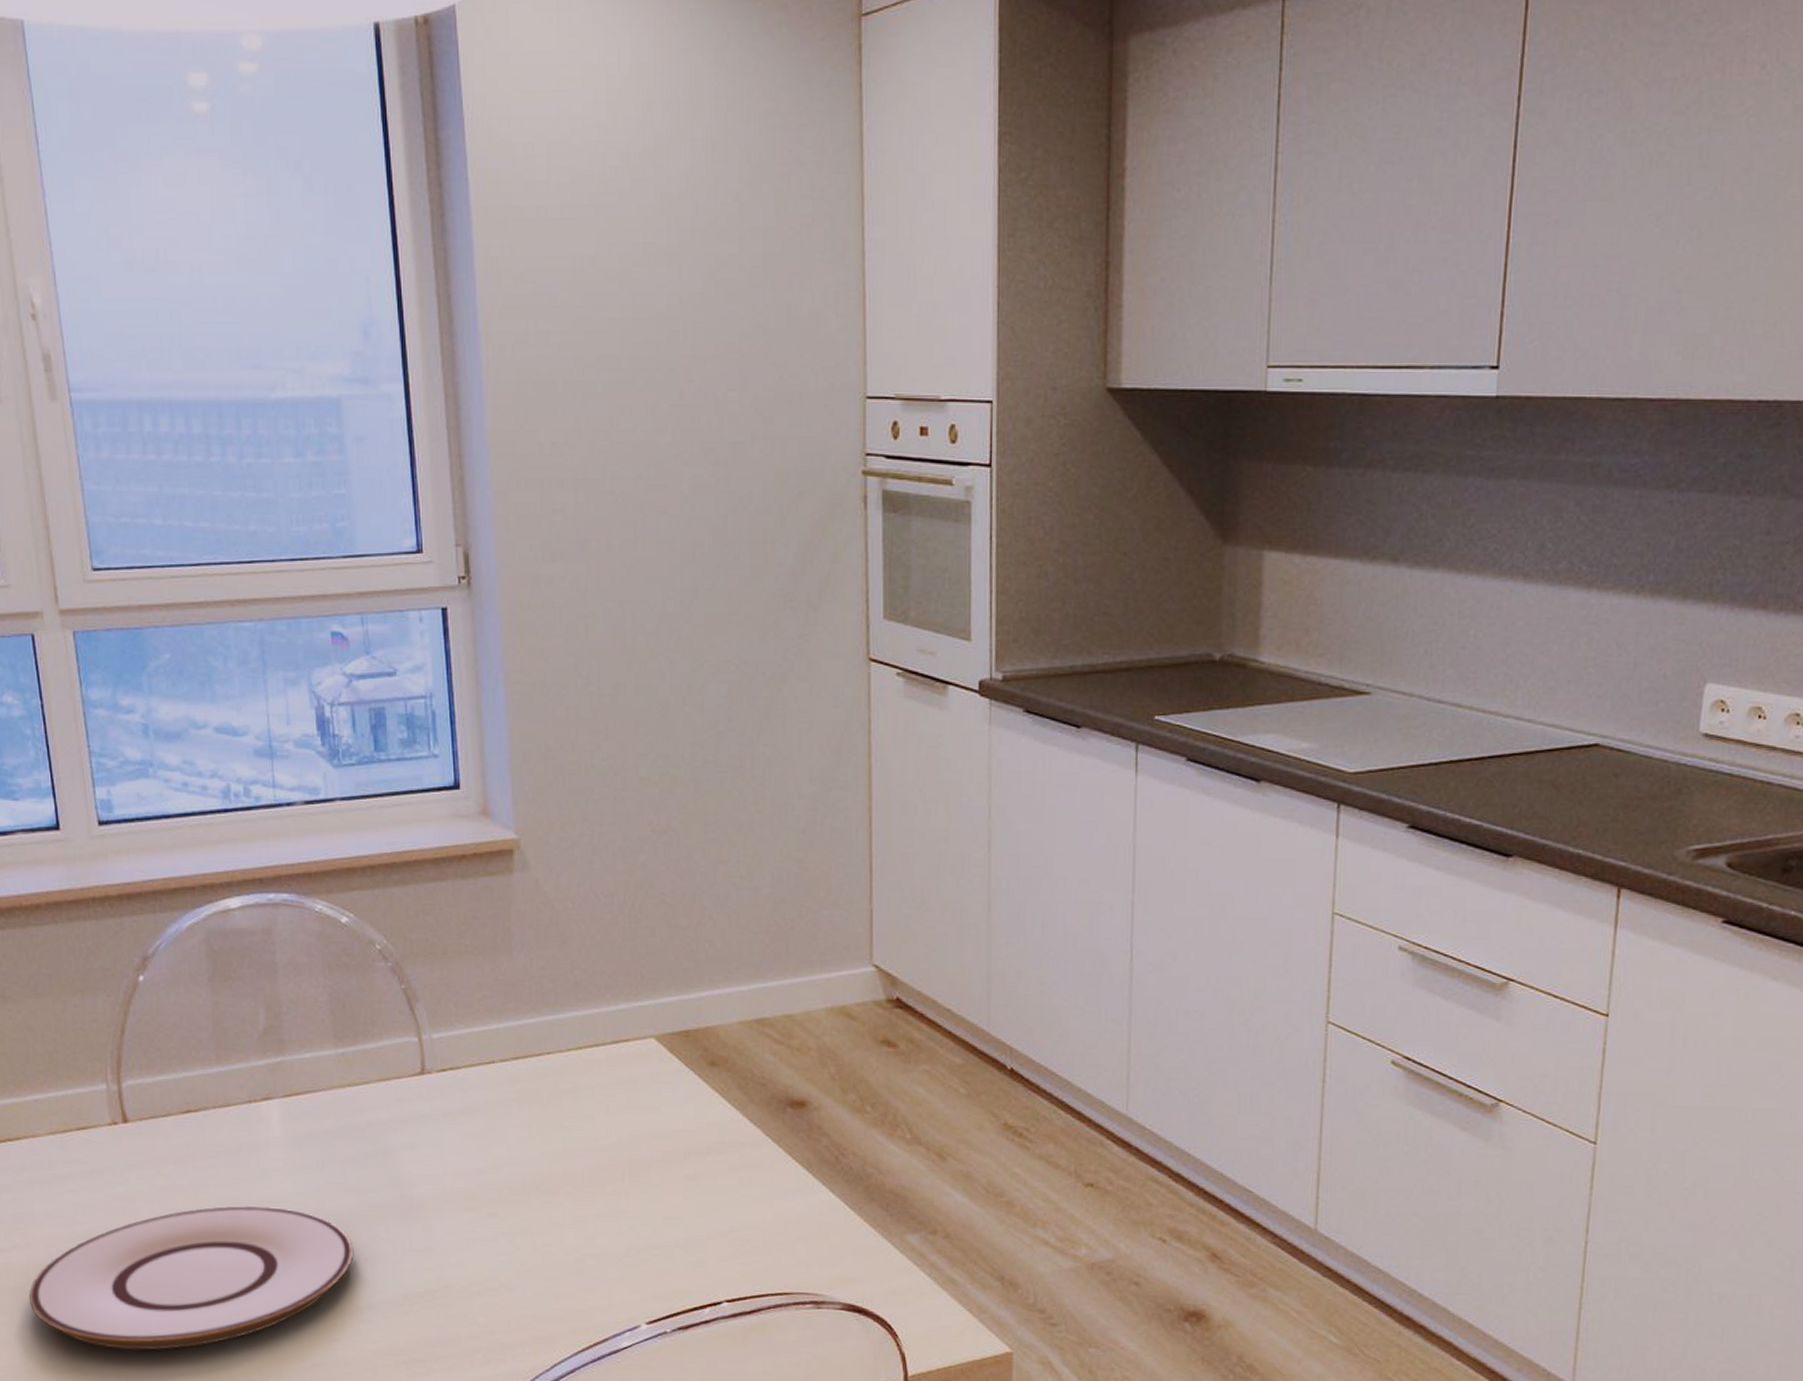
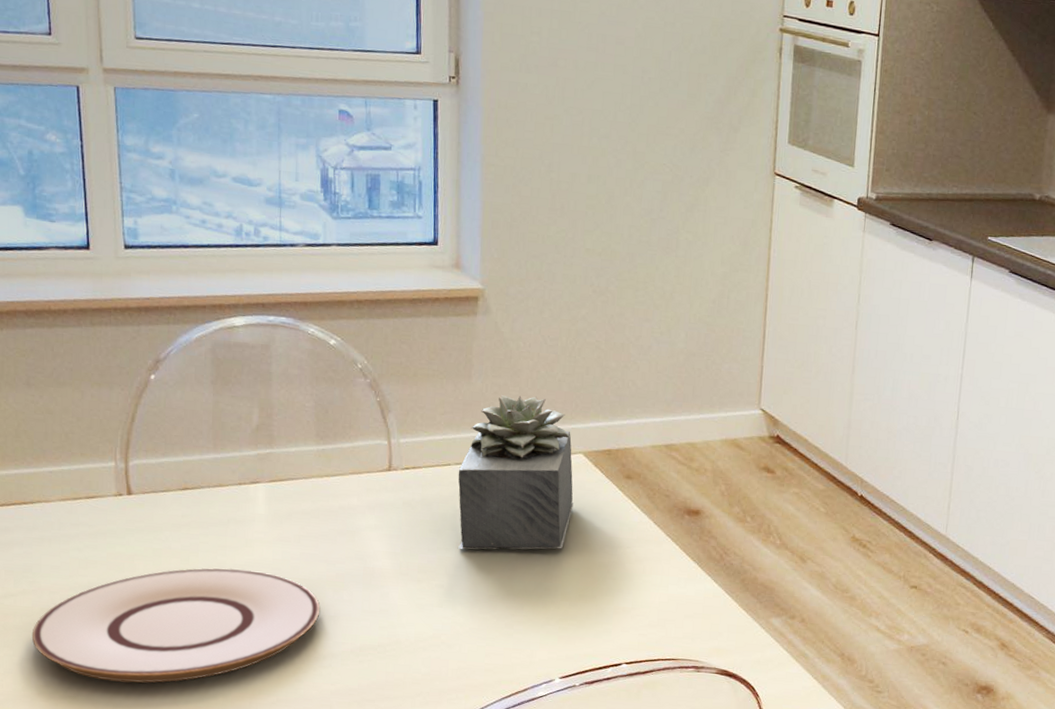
succulent plant: none [504,969,649,1167] -> present [458,394,574,550]

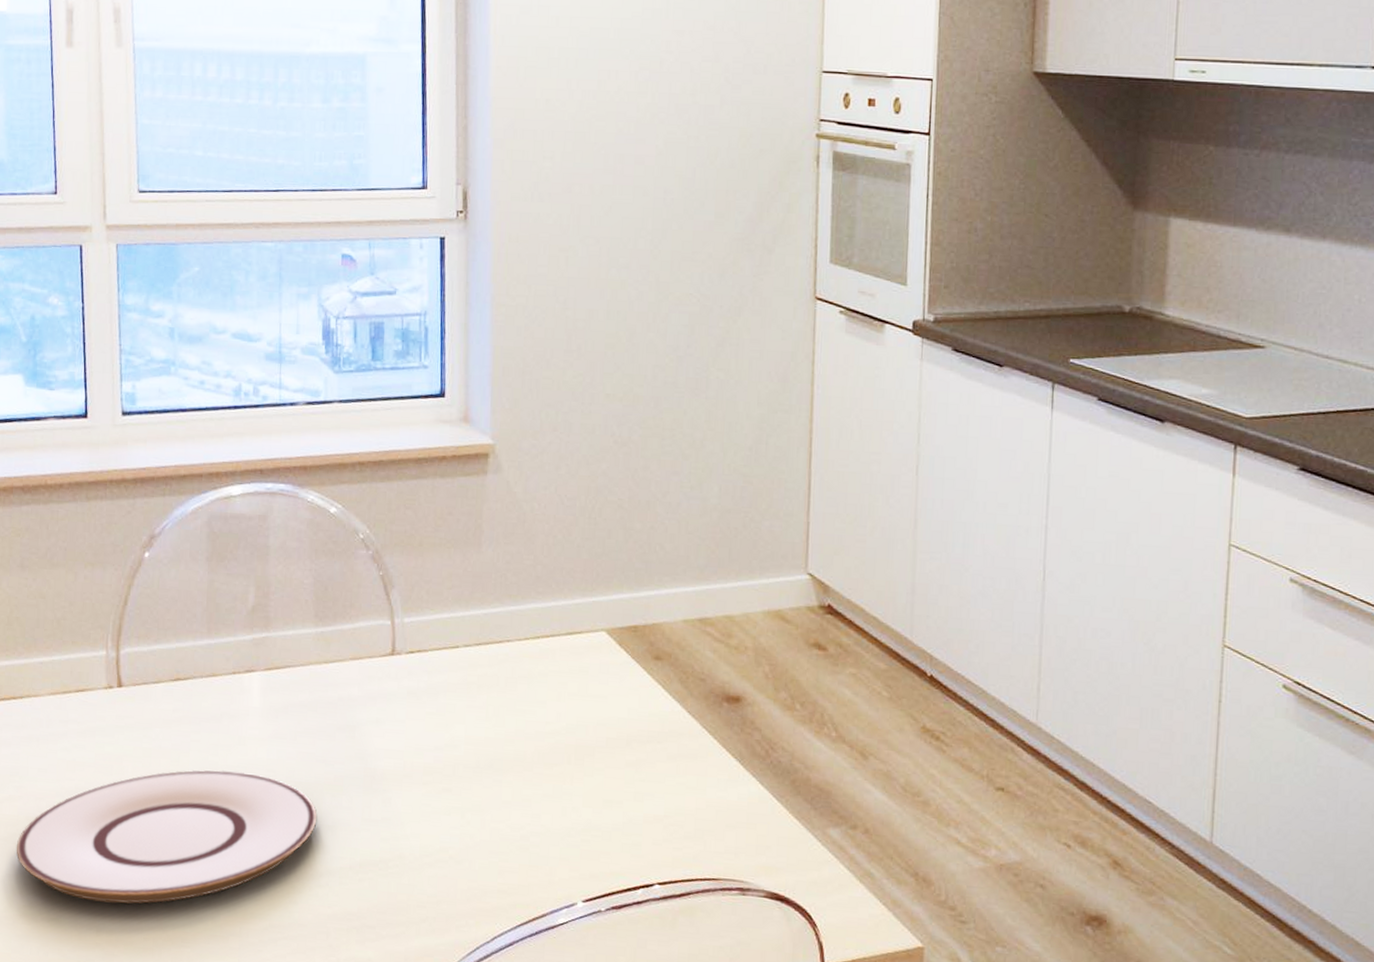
succulent plant: present [458,394,574,550] -> none [467,564,597,746]

